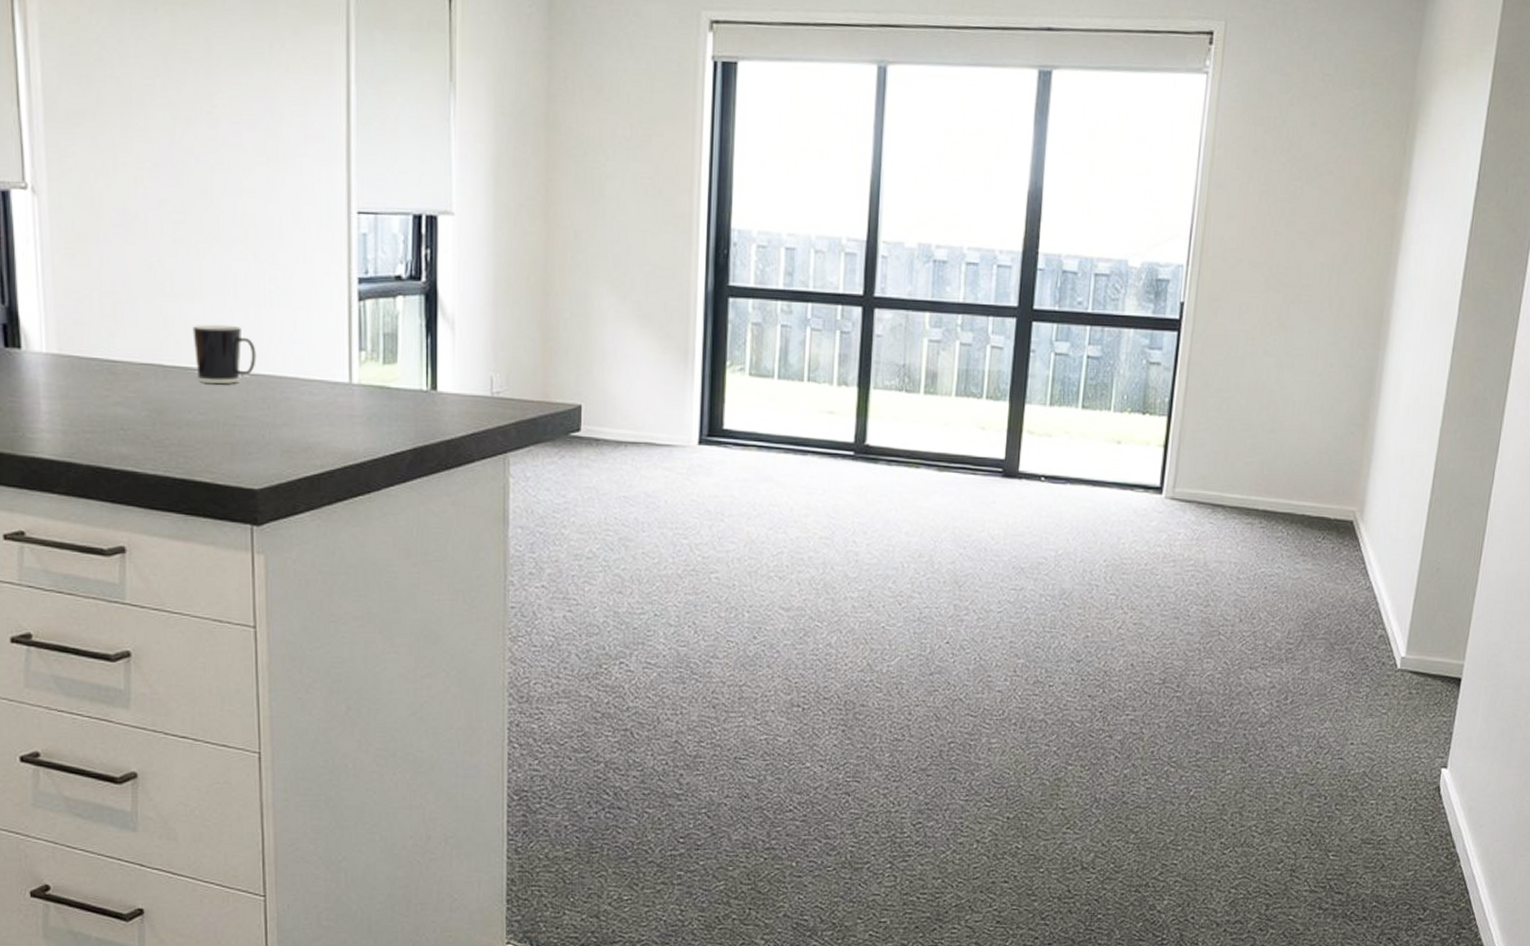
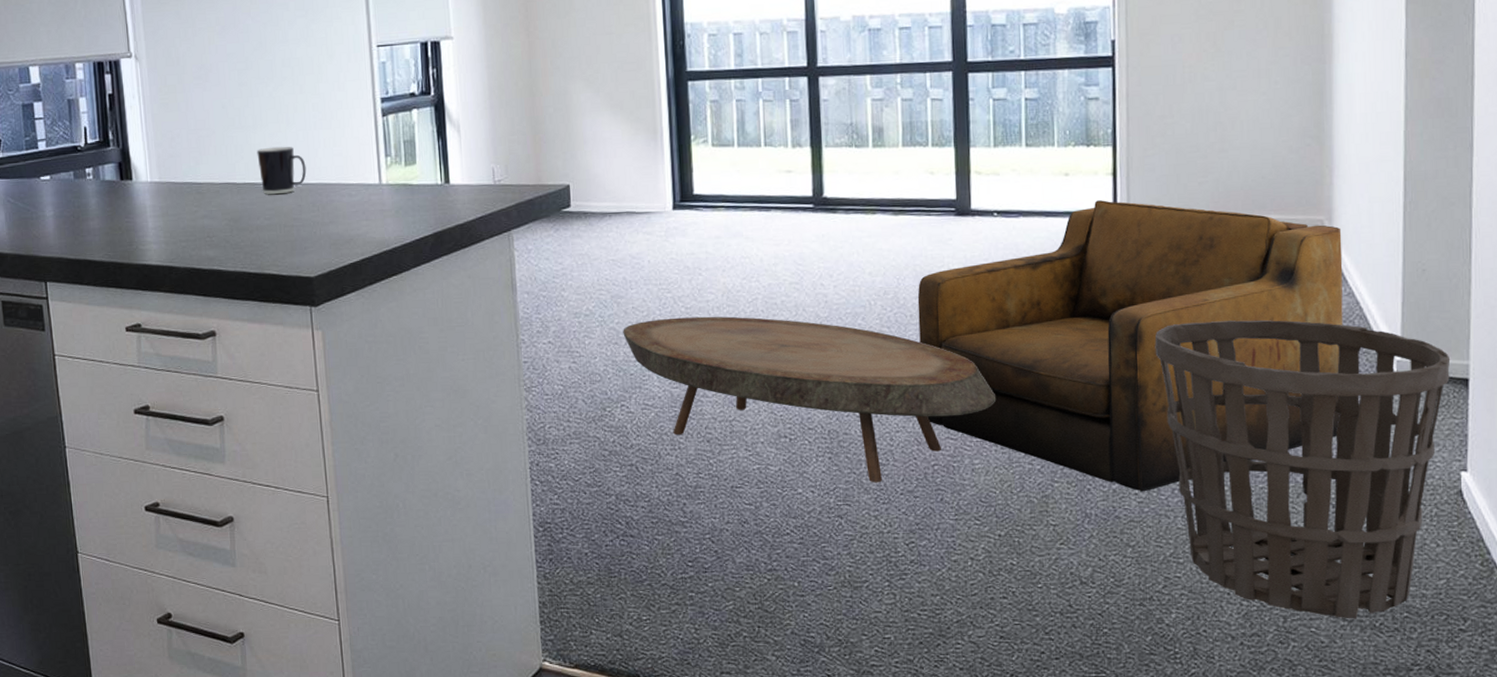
coffee table: none [629,567,1022,759] -> present [623,316,997,483]
armchair: none [949,473,1371,777] -> present [917,200,1344,491]
basket: none [1181,607,1449,908] -> present [1154,319,1451,619]

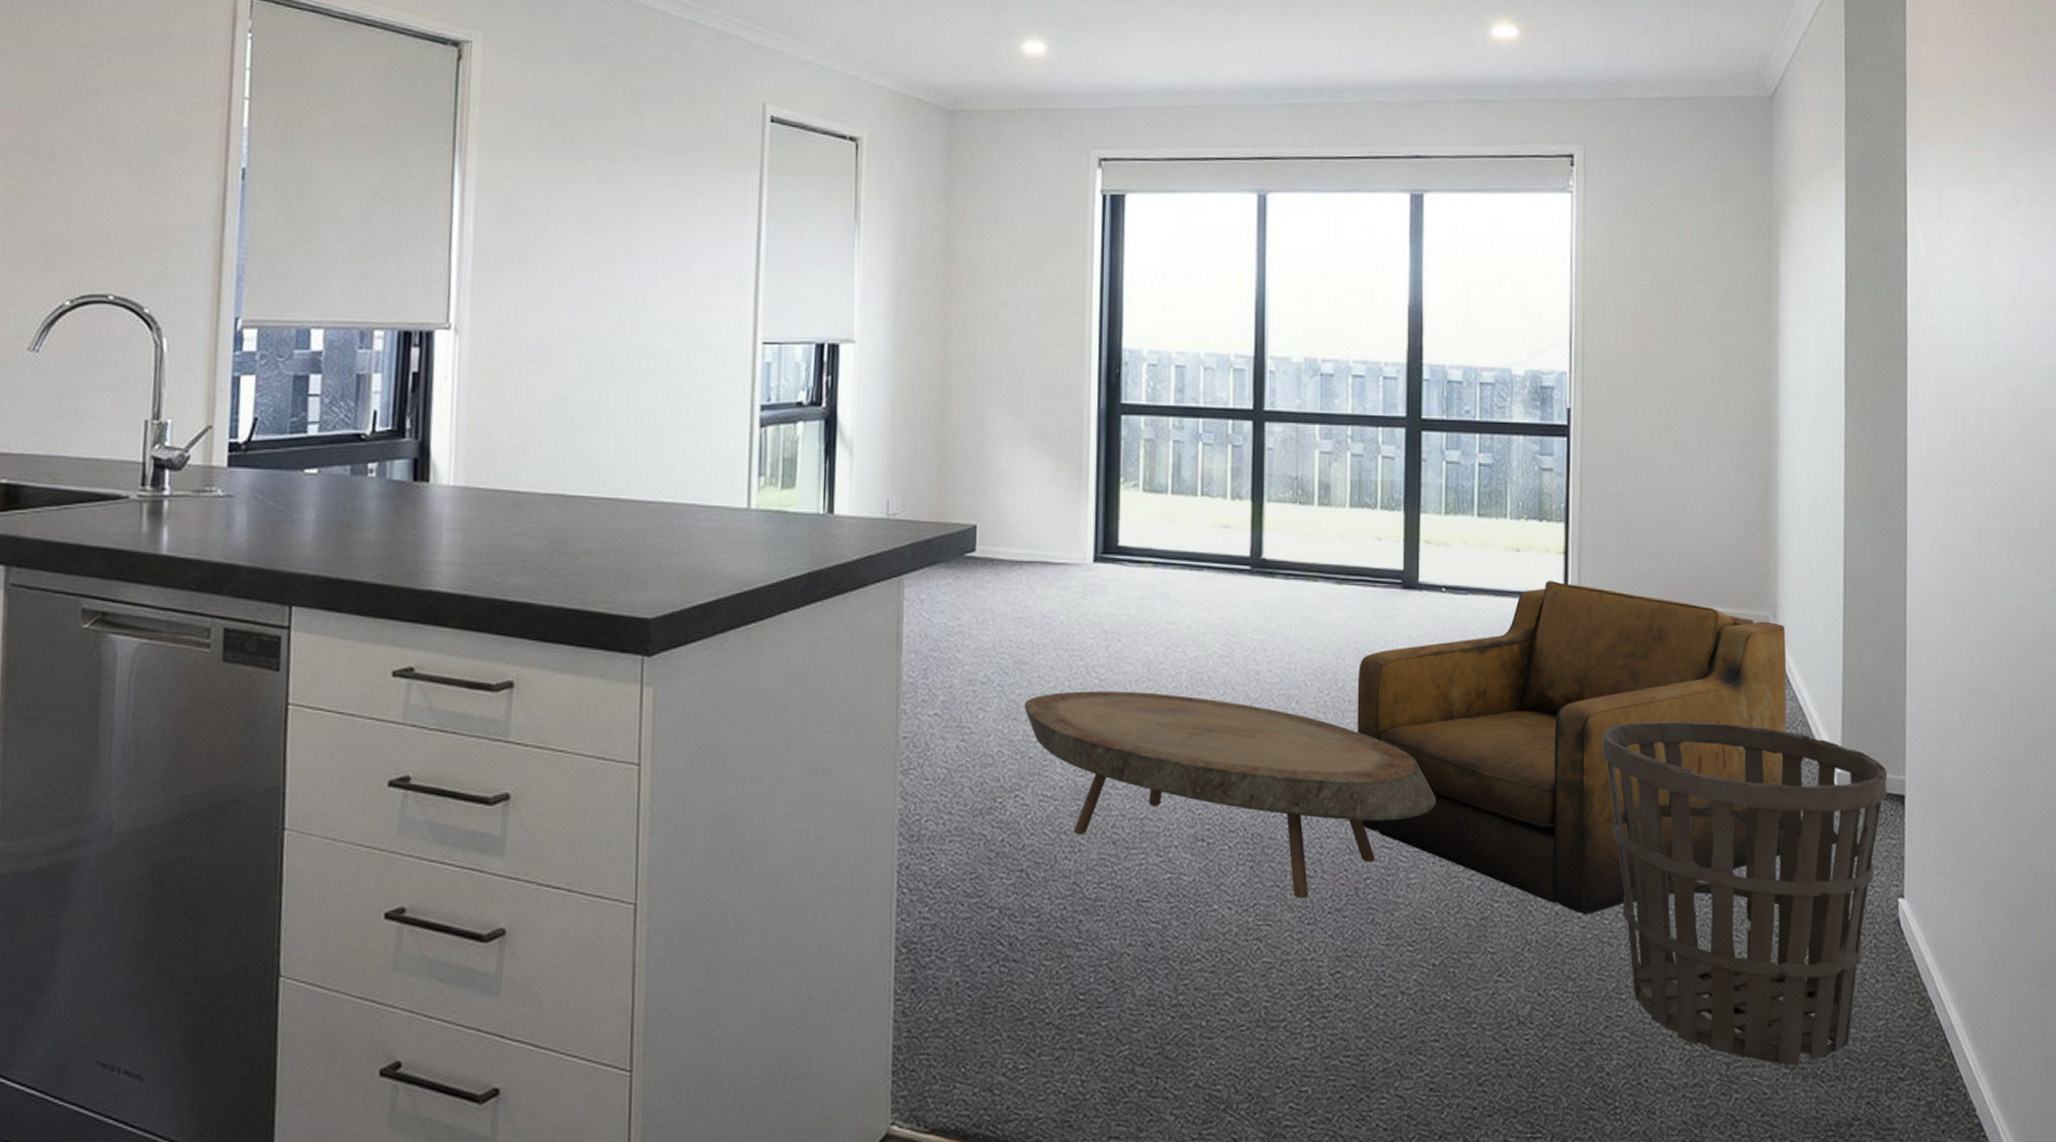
mug: present [257,146,307,195] -> none [597,454,658,513]

